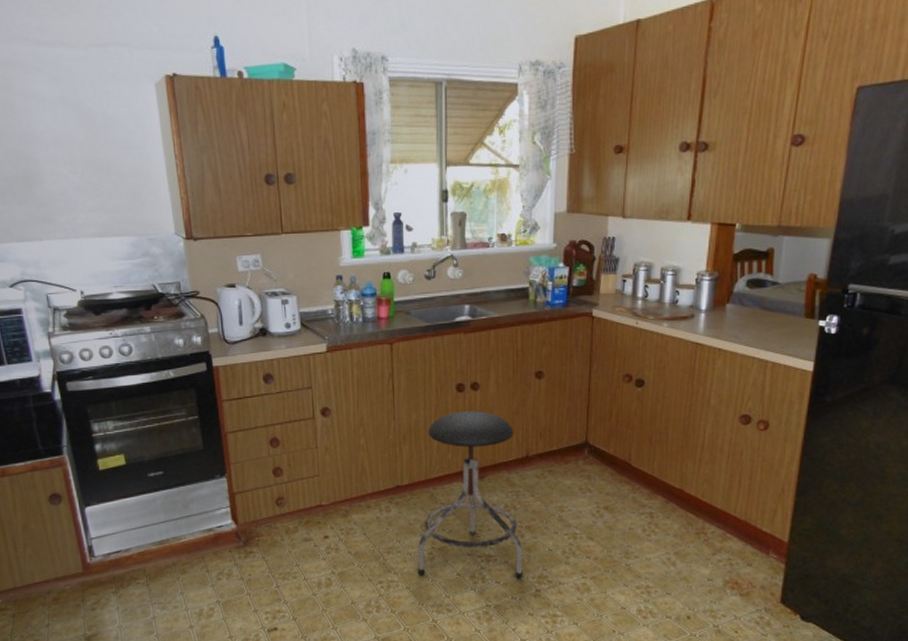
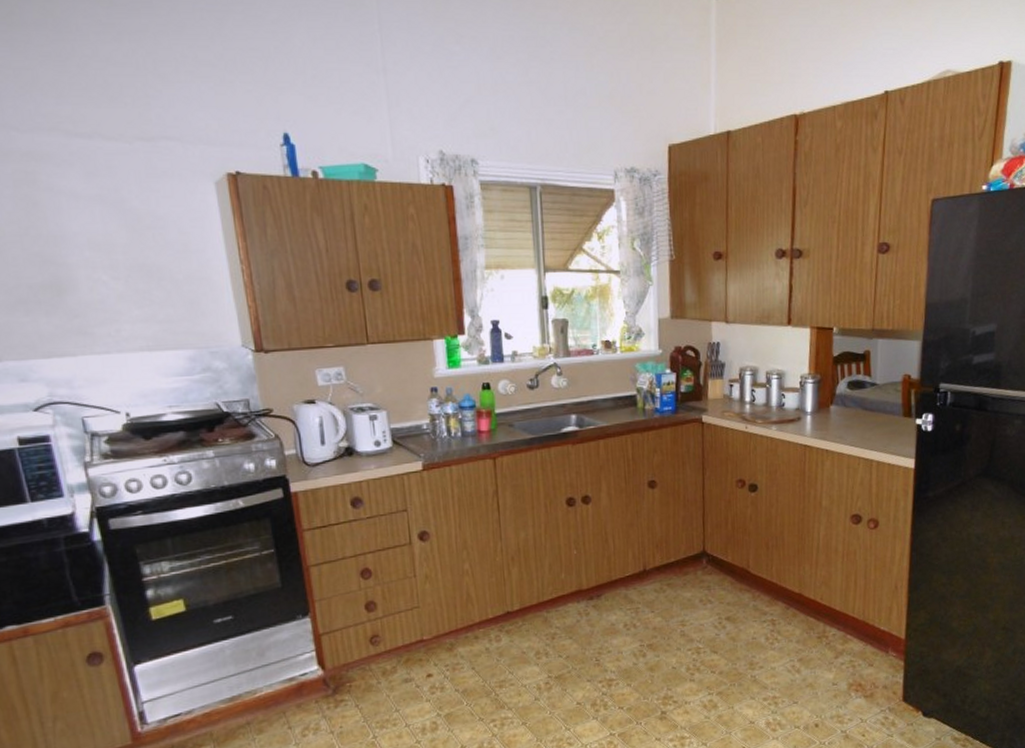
stool: present [417,411,522,578] -> none [533,525,647,707]

